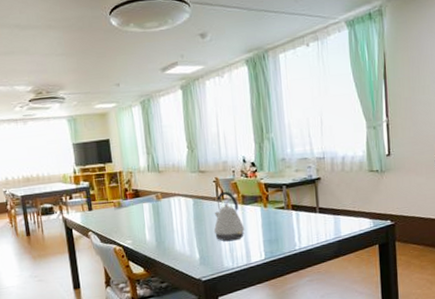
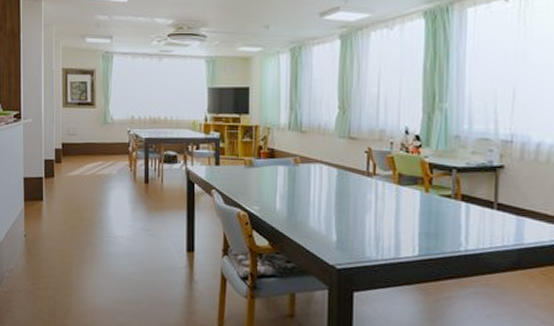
kettle: present [213,191,245,242] -> none [358,165,397,227]

